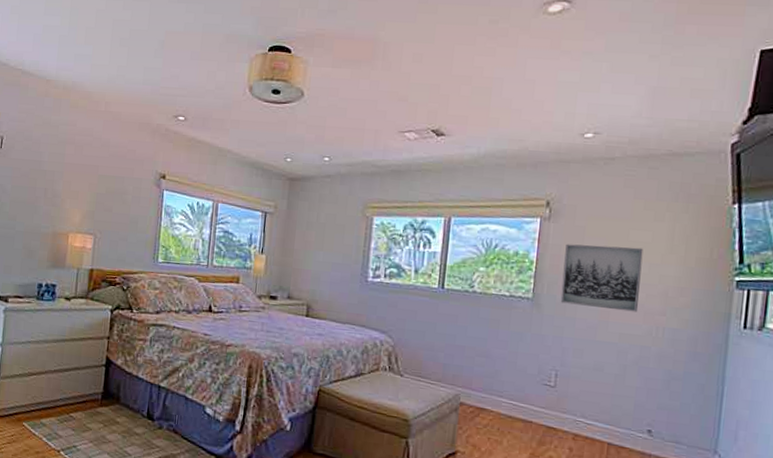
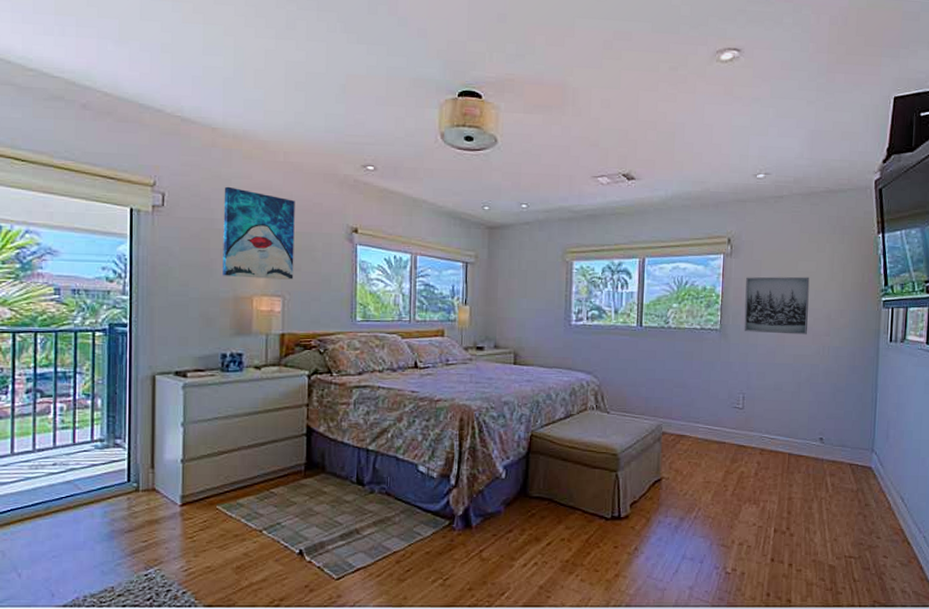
wall art: none [45,132,112,220] -> present [223,186,295,280]

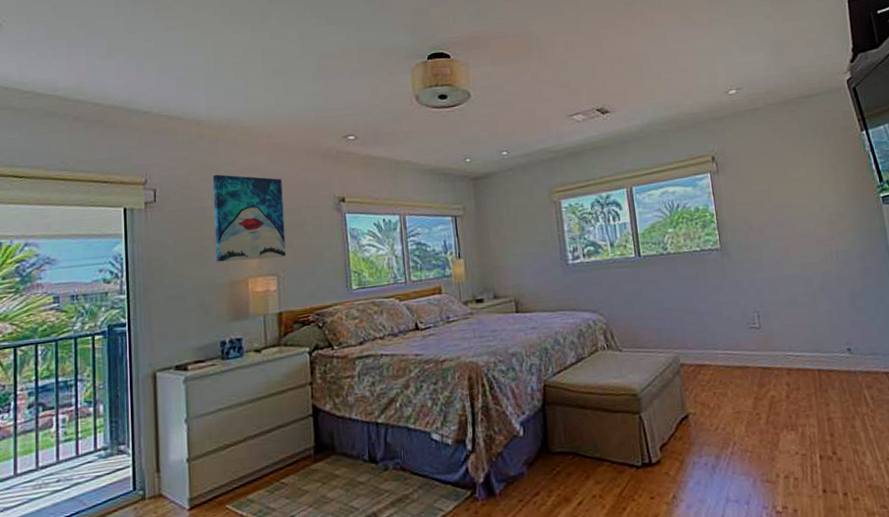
wall art: present [744,276,810,335] -> none [737,183,812,248]

